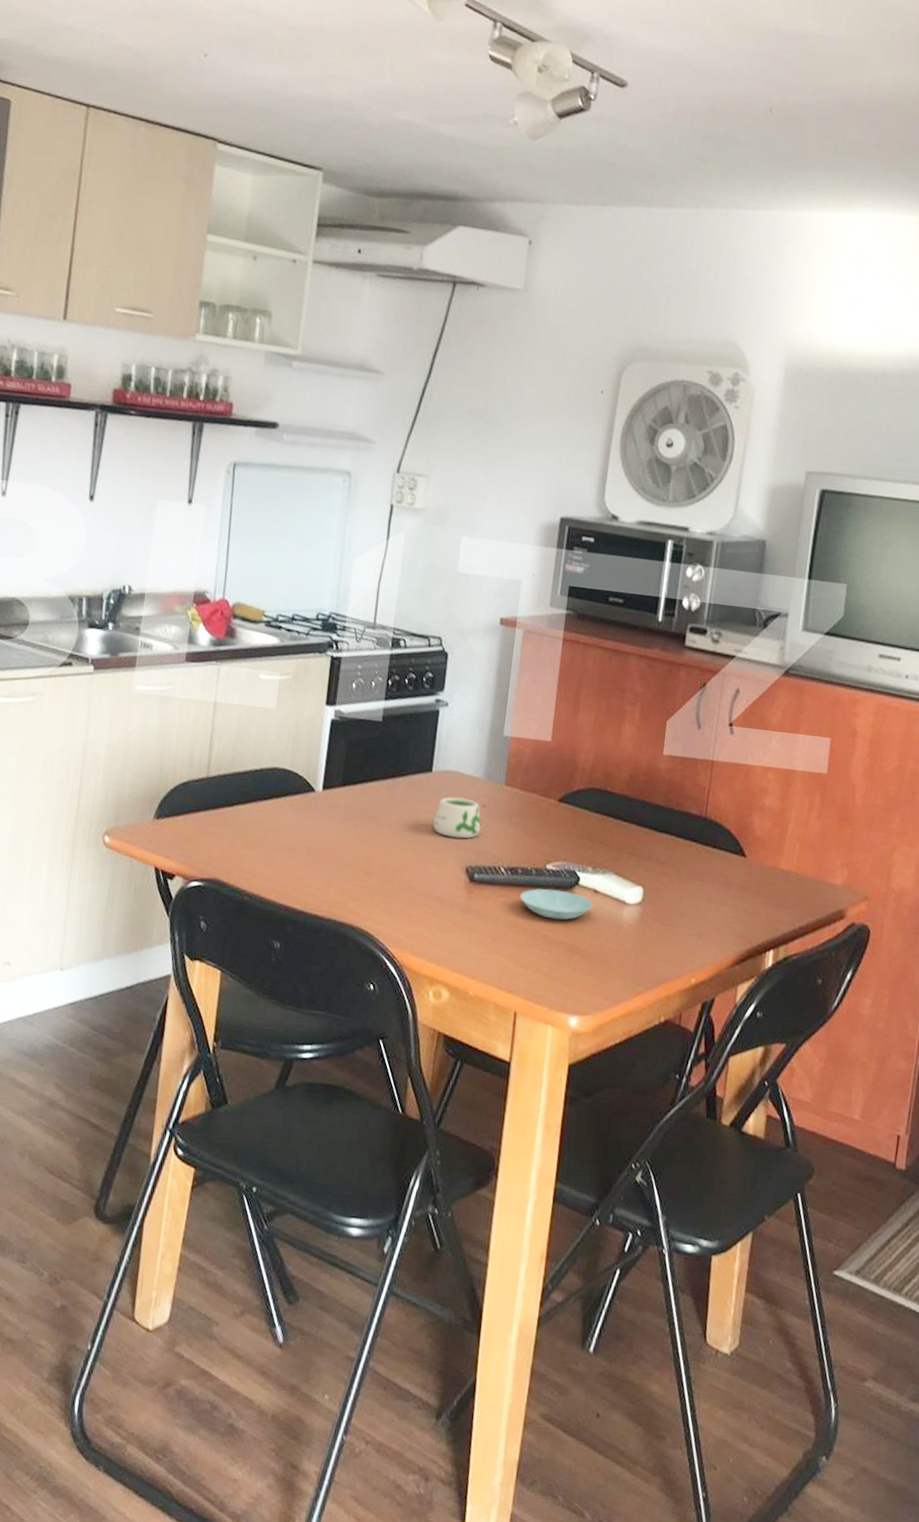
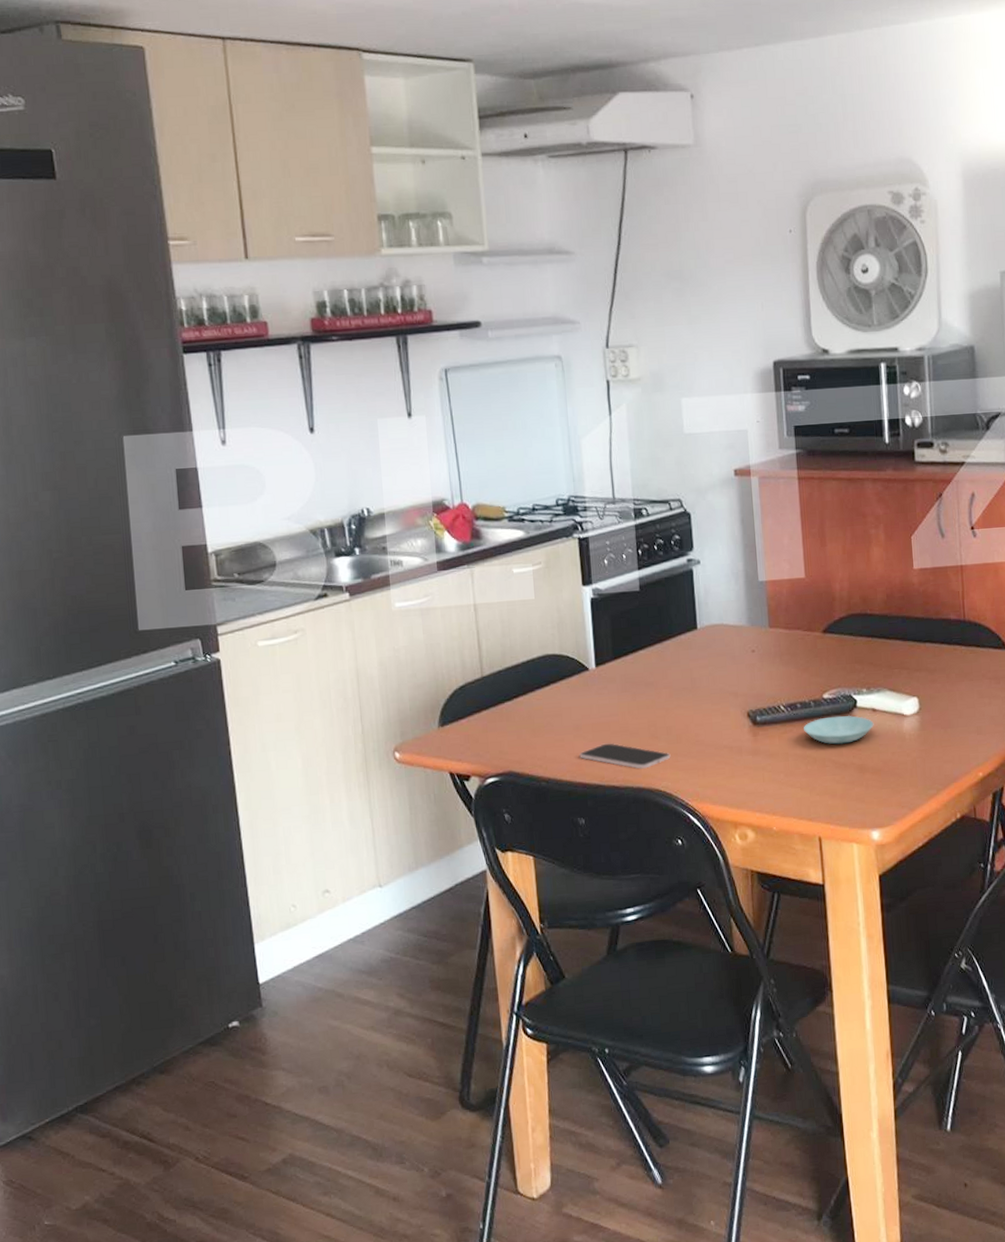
smartphone: none [288,869,380,905] -> present [579,743,671,769]
mug: present [433,796,481,840] -> none [707,647,754,688]

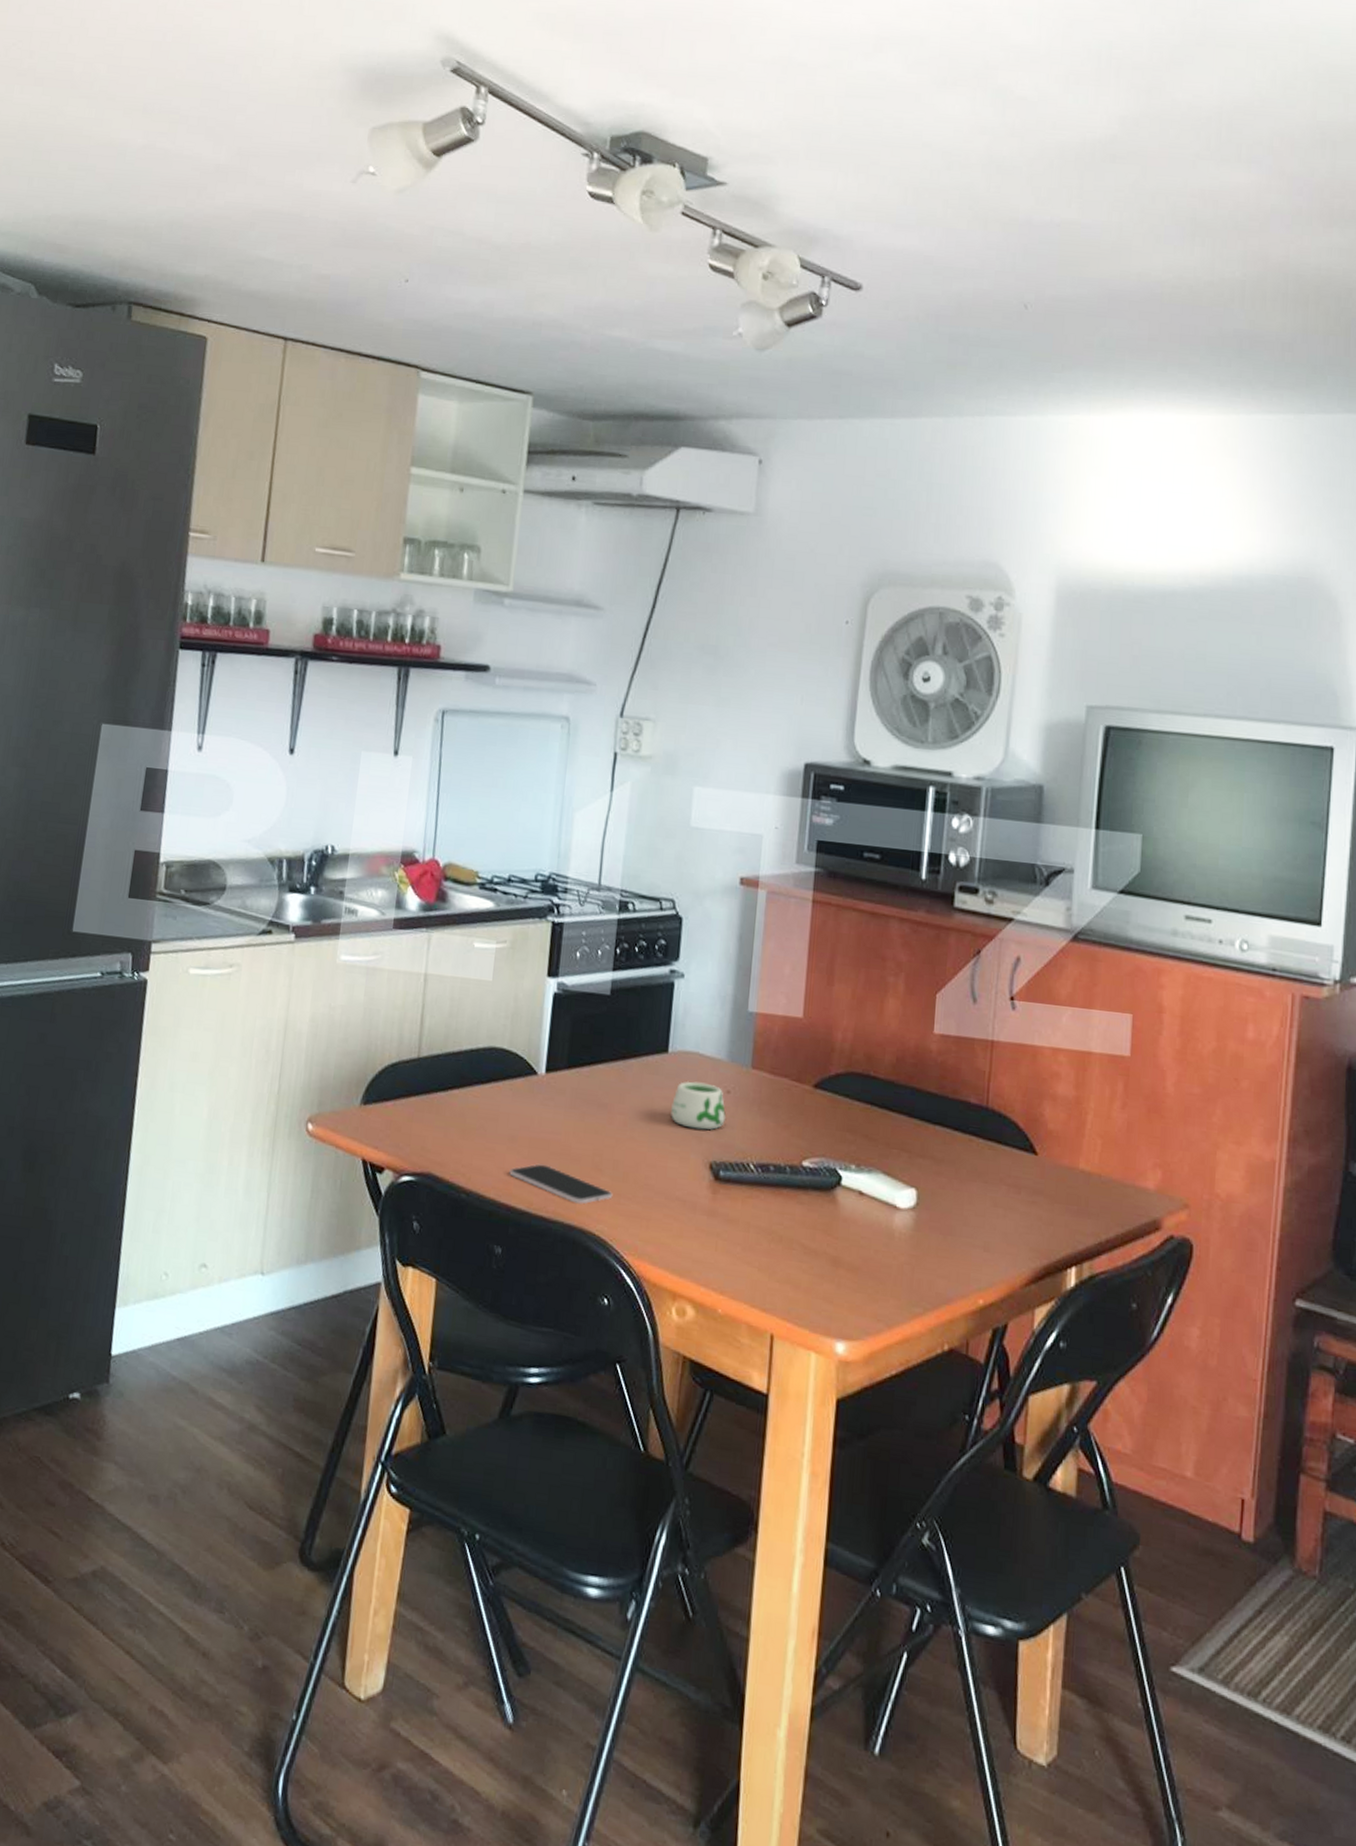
mug: none [707,647,754,688] -> present [671,1081,726,1131]
saucer: present [804,715,874,745] -> none [773,1189,859,1227]

